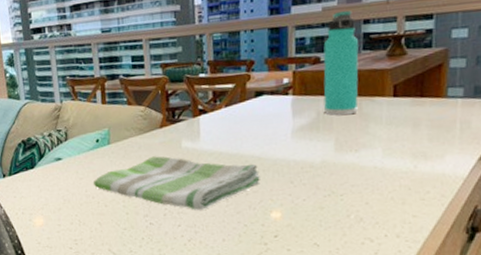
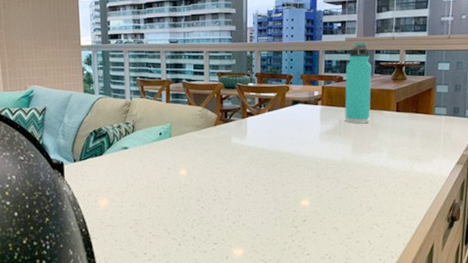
dish towel: present [94,156,261,210] -> none [155,149,295,197]

